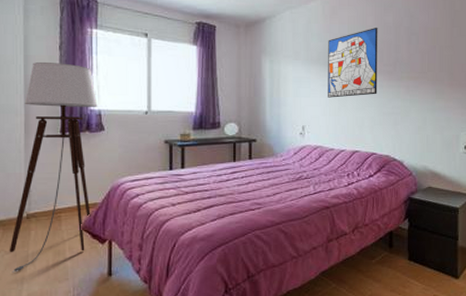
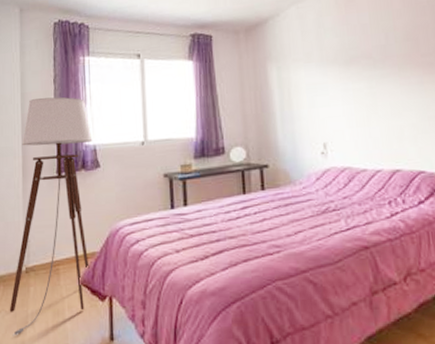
wall art: present [328,27,378,98] -> none [345,9,417,105]

